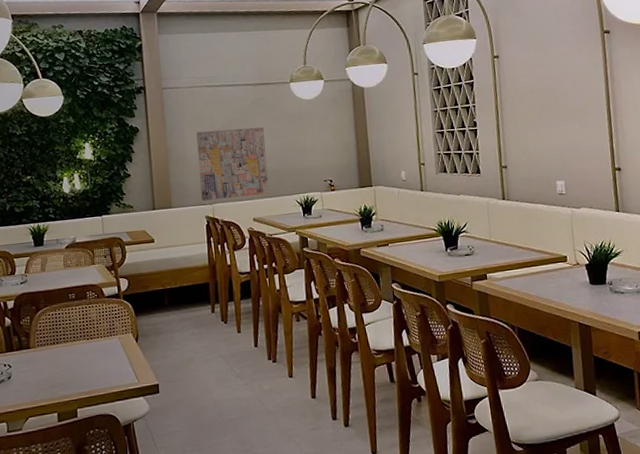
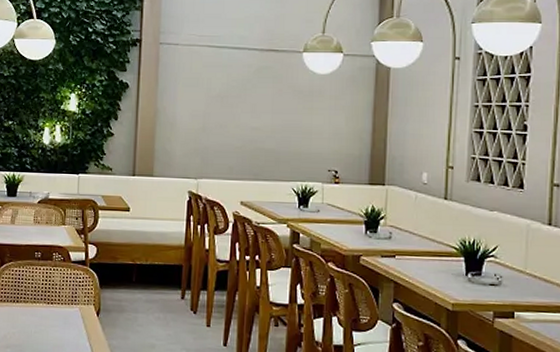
wall art: present [196,127,269,201] -> none [187,96,267,177]

